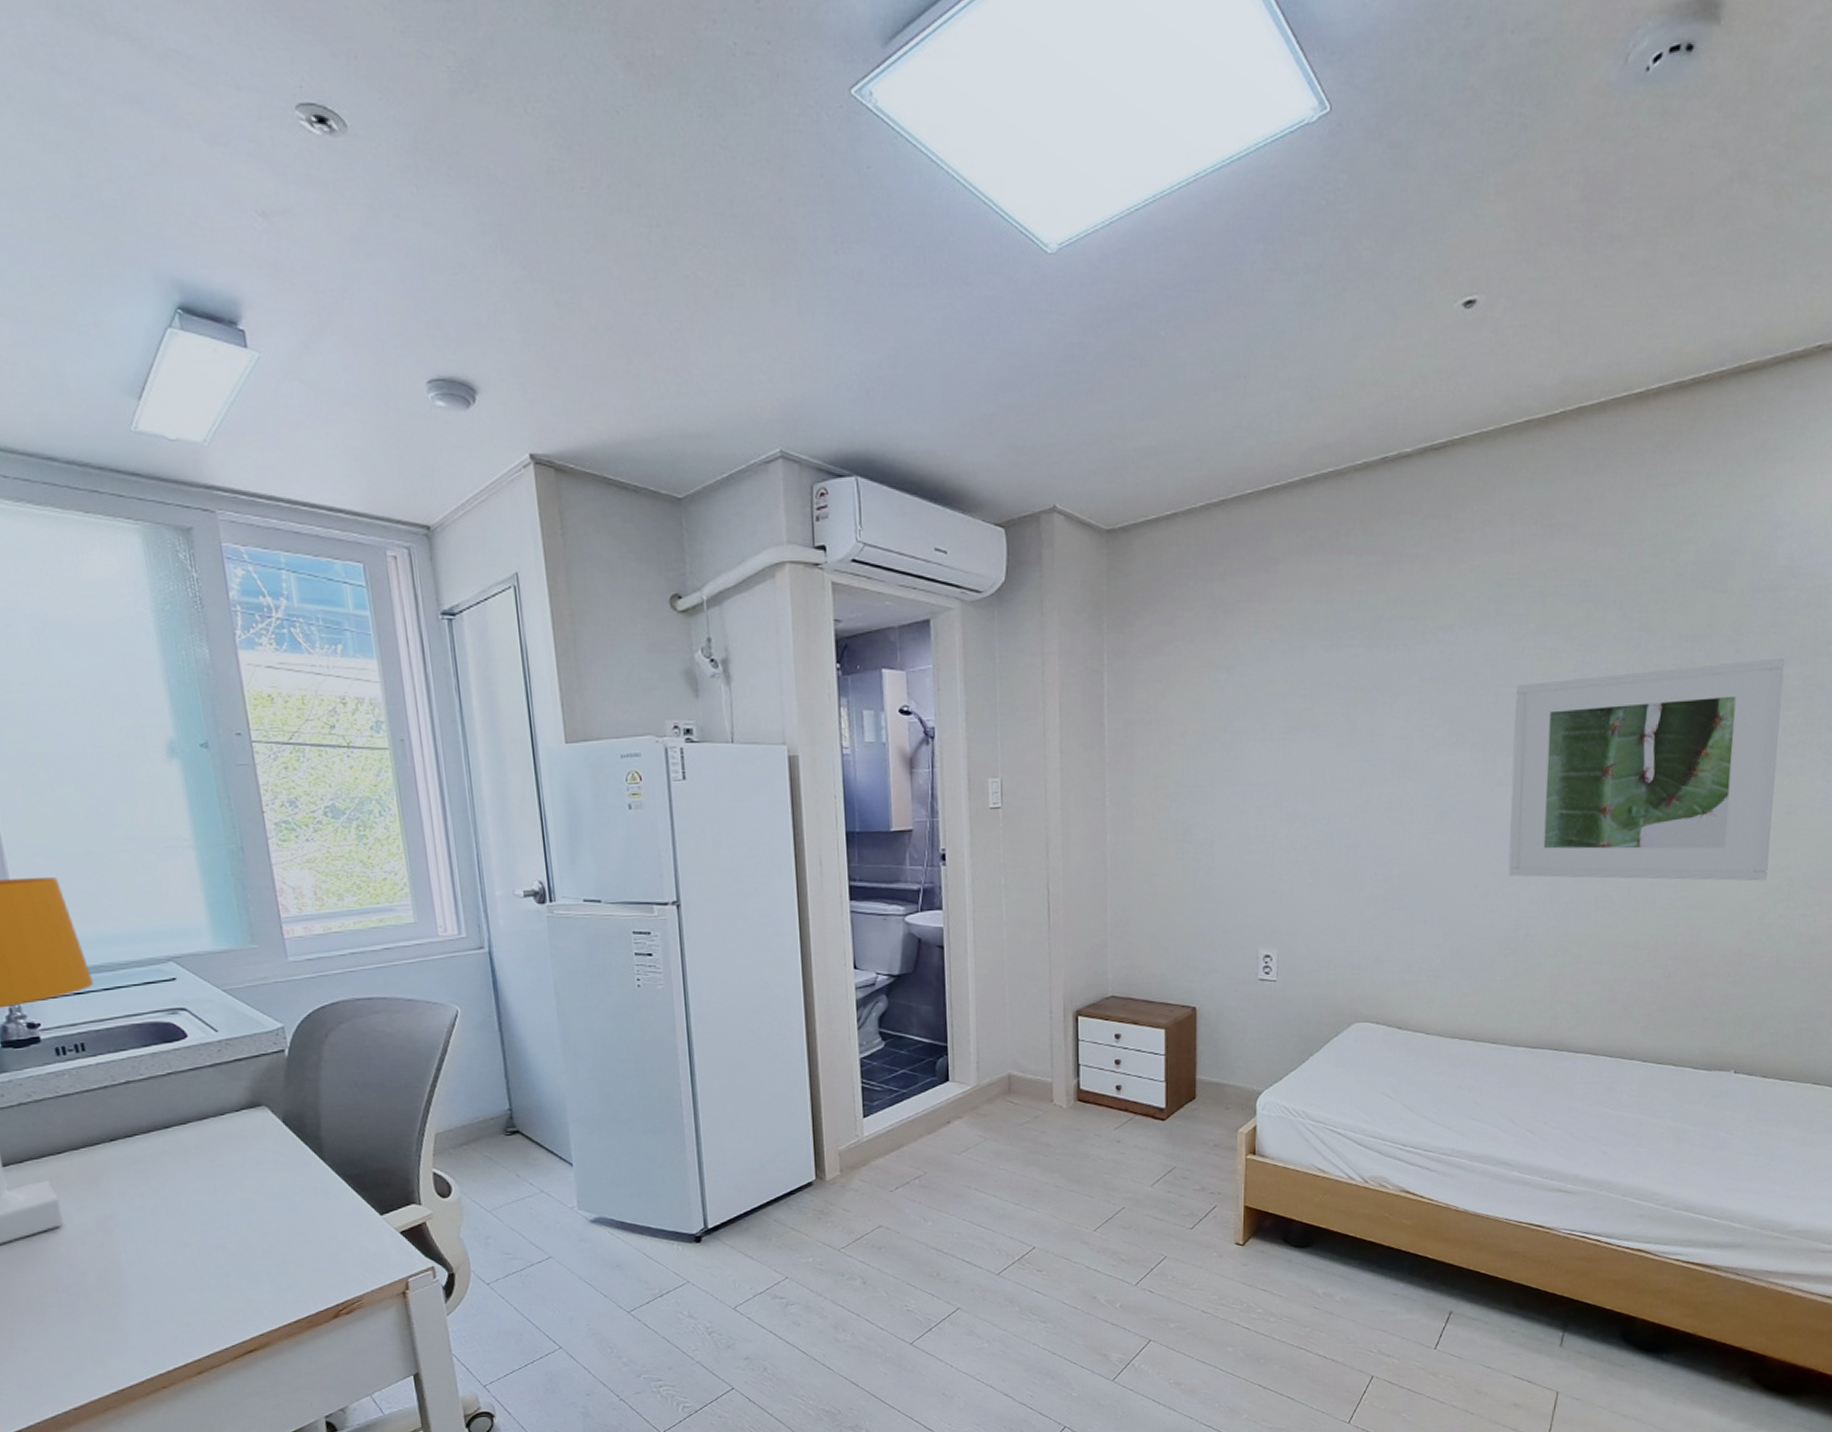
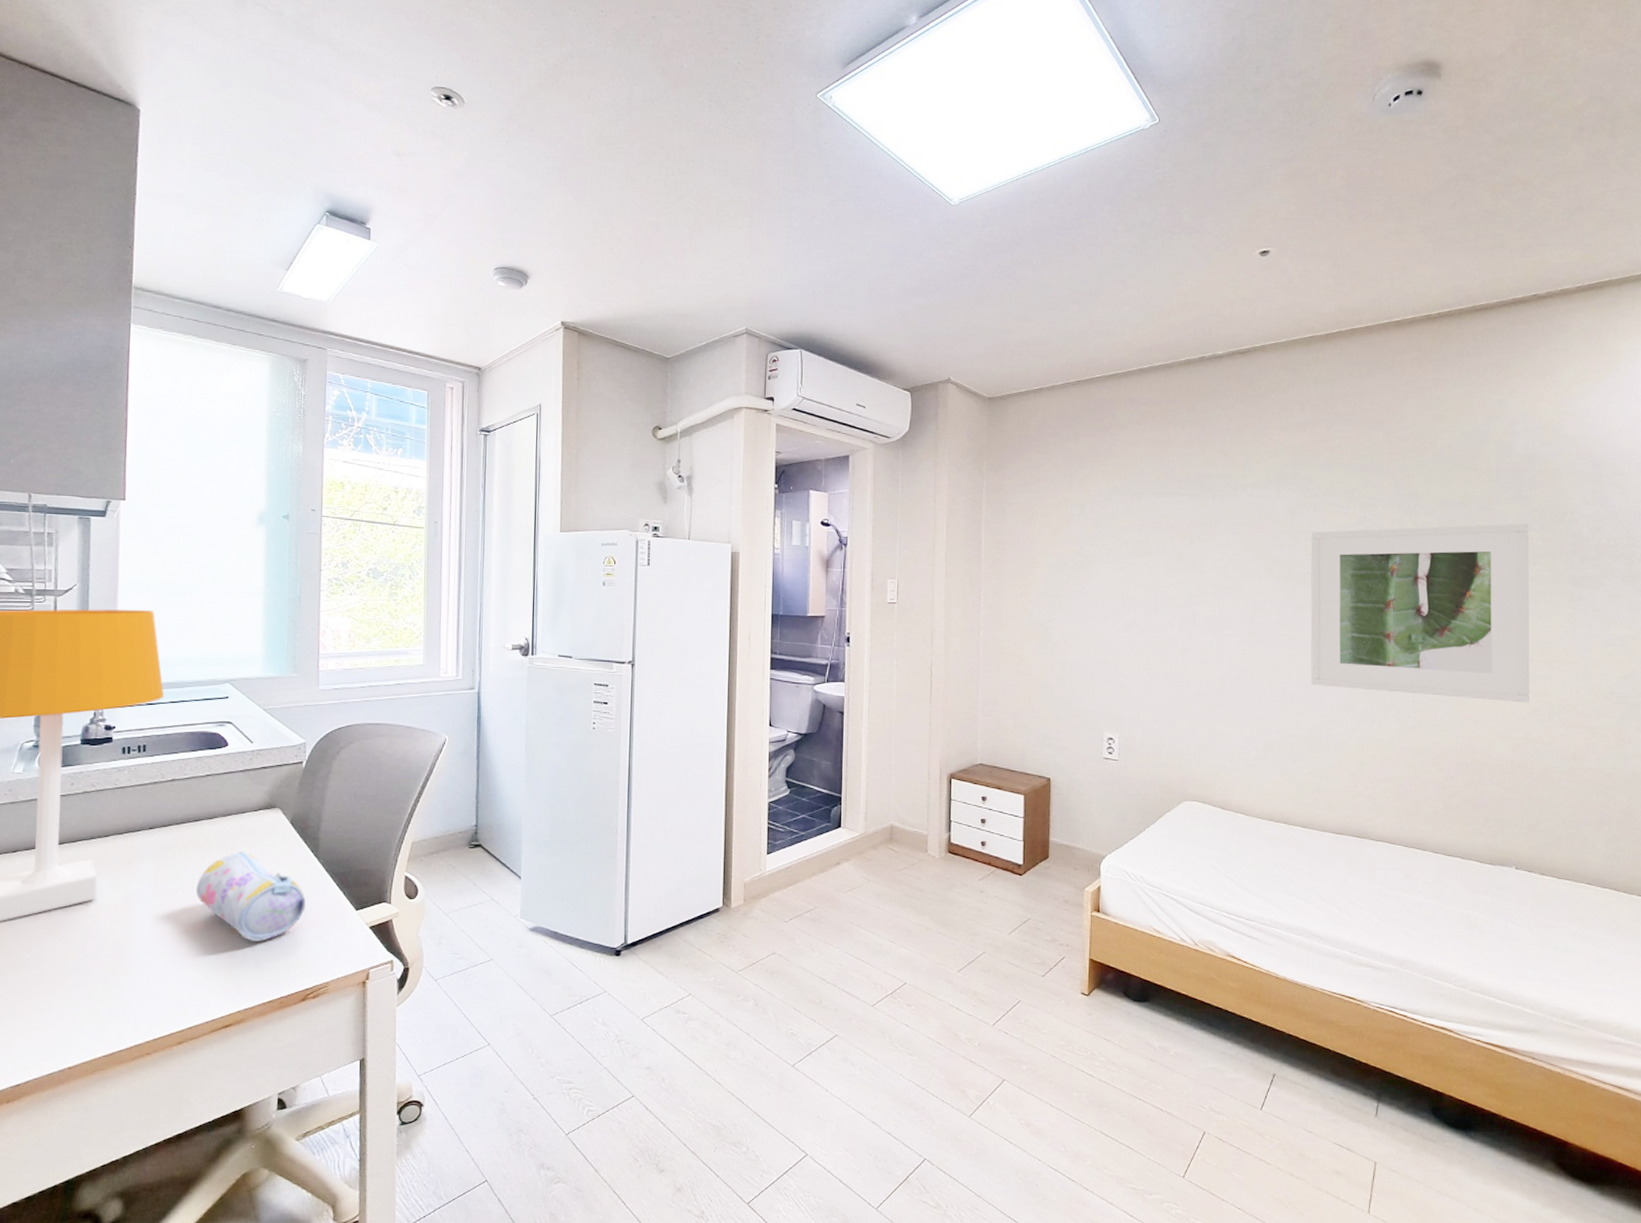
pencil case: none [182,1158,320,1258] -> present [195,851,306,941]

